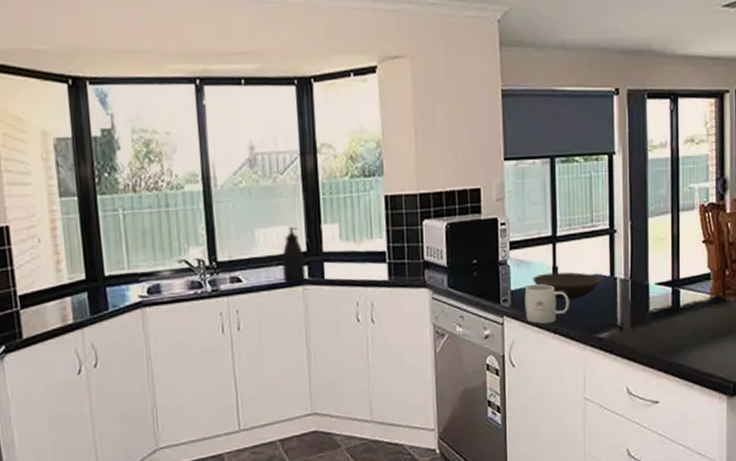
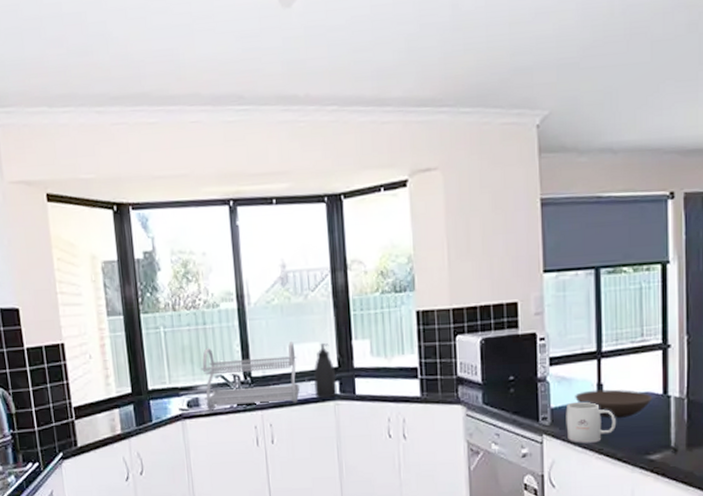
dish rack: none [163,225,267,296] -> present [201,342,300,410]

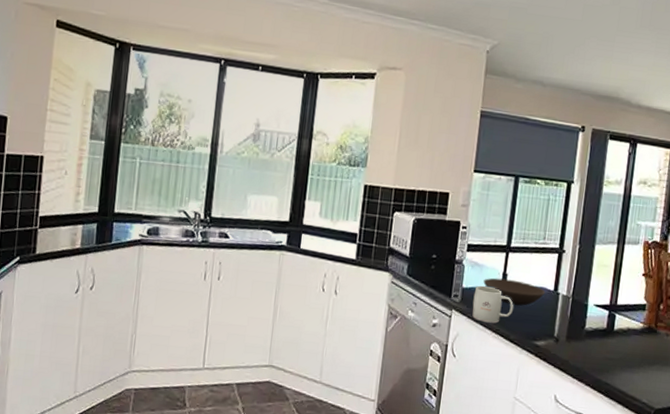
dish rack: present [201,342,300,410] -> none [164,184,255,248]
soap dispenser: present [313,342,338,399] -> none [264,197,287,248]

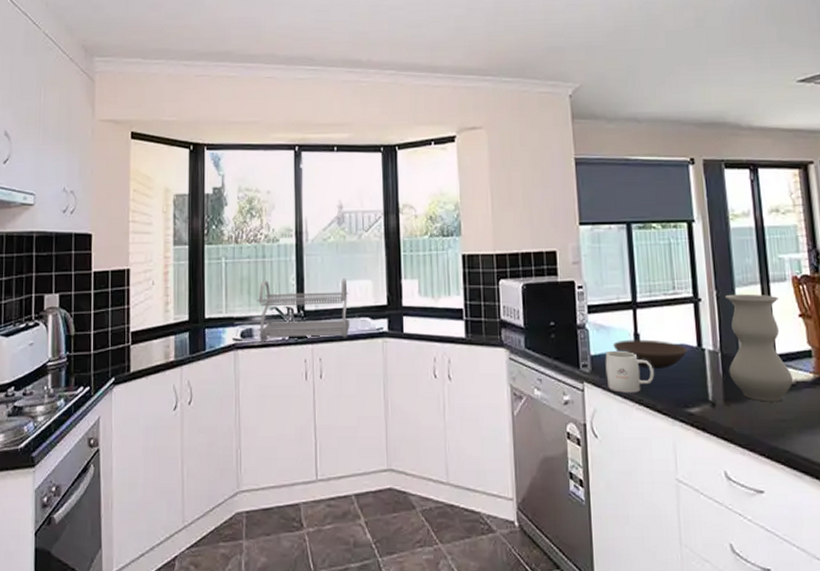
dish rack: none [164,184,255,248] -> present [257,278,350,341]
vase: none [575,249,629,344] -> present [725,294,793,402]

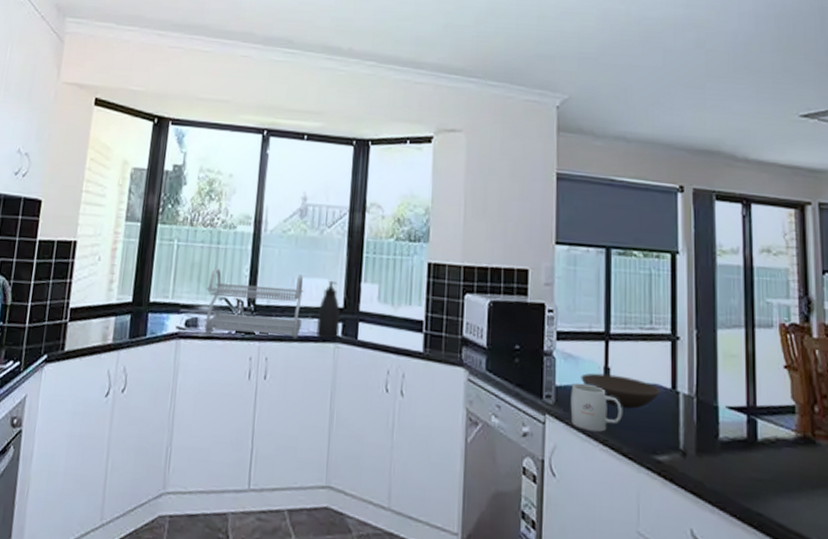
soap dispenser: none [363,280,386,335] -> present [315,280,341,340]
vase: present [725,294,793,402] -> none [704,335,772,459]

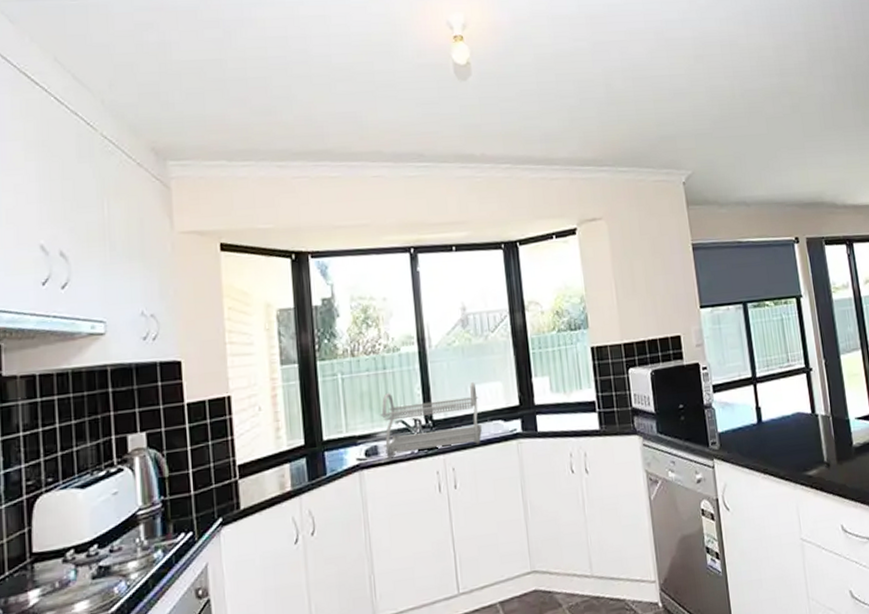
soap dispenser: present [315,280,341,340] -> none [495,381,520,438]
mug: present [570,383,623,432] -> none [731,424,777,465]
bowl: present [581,373,661,409] -> none [738,411,804,439]

